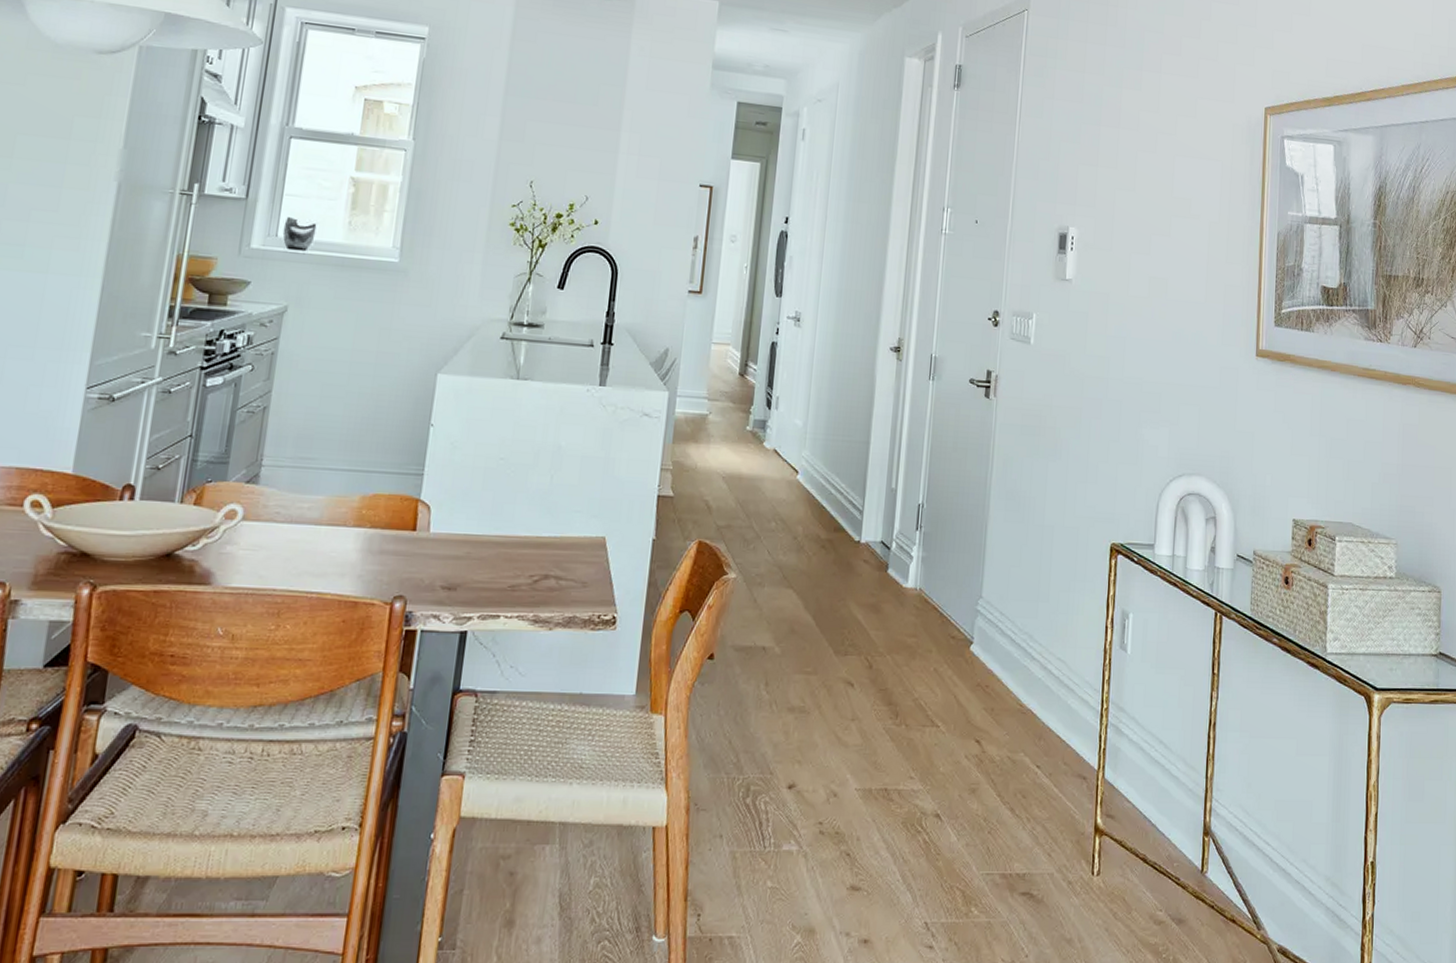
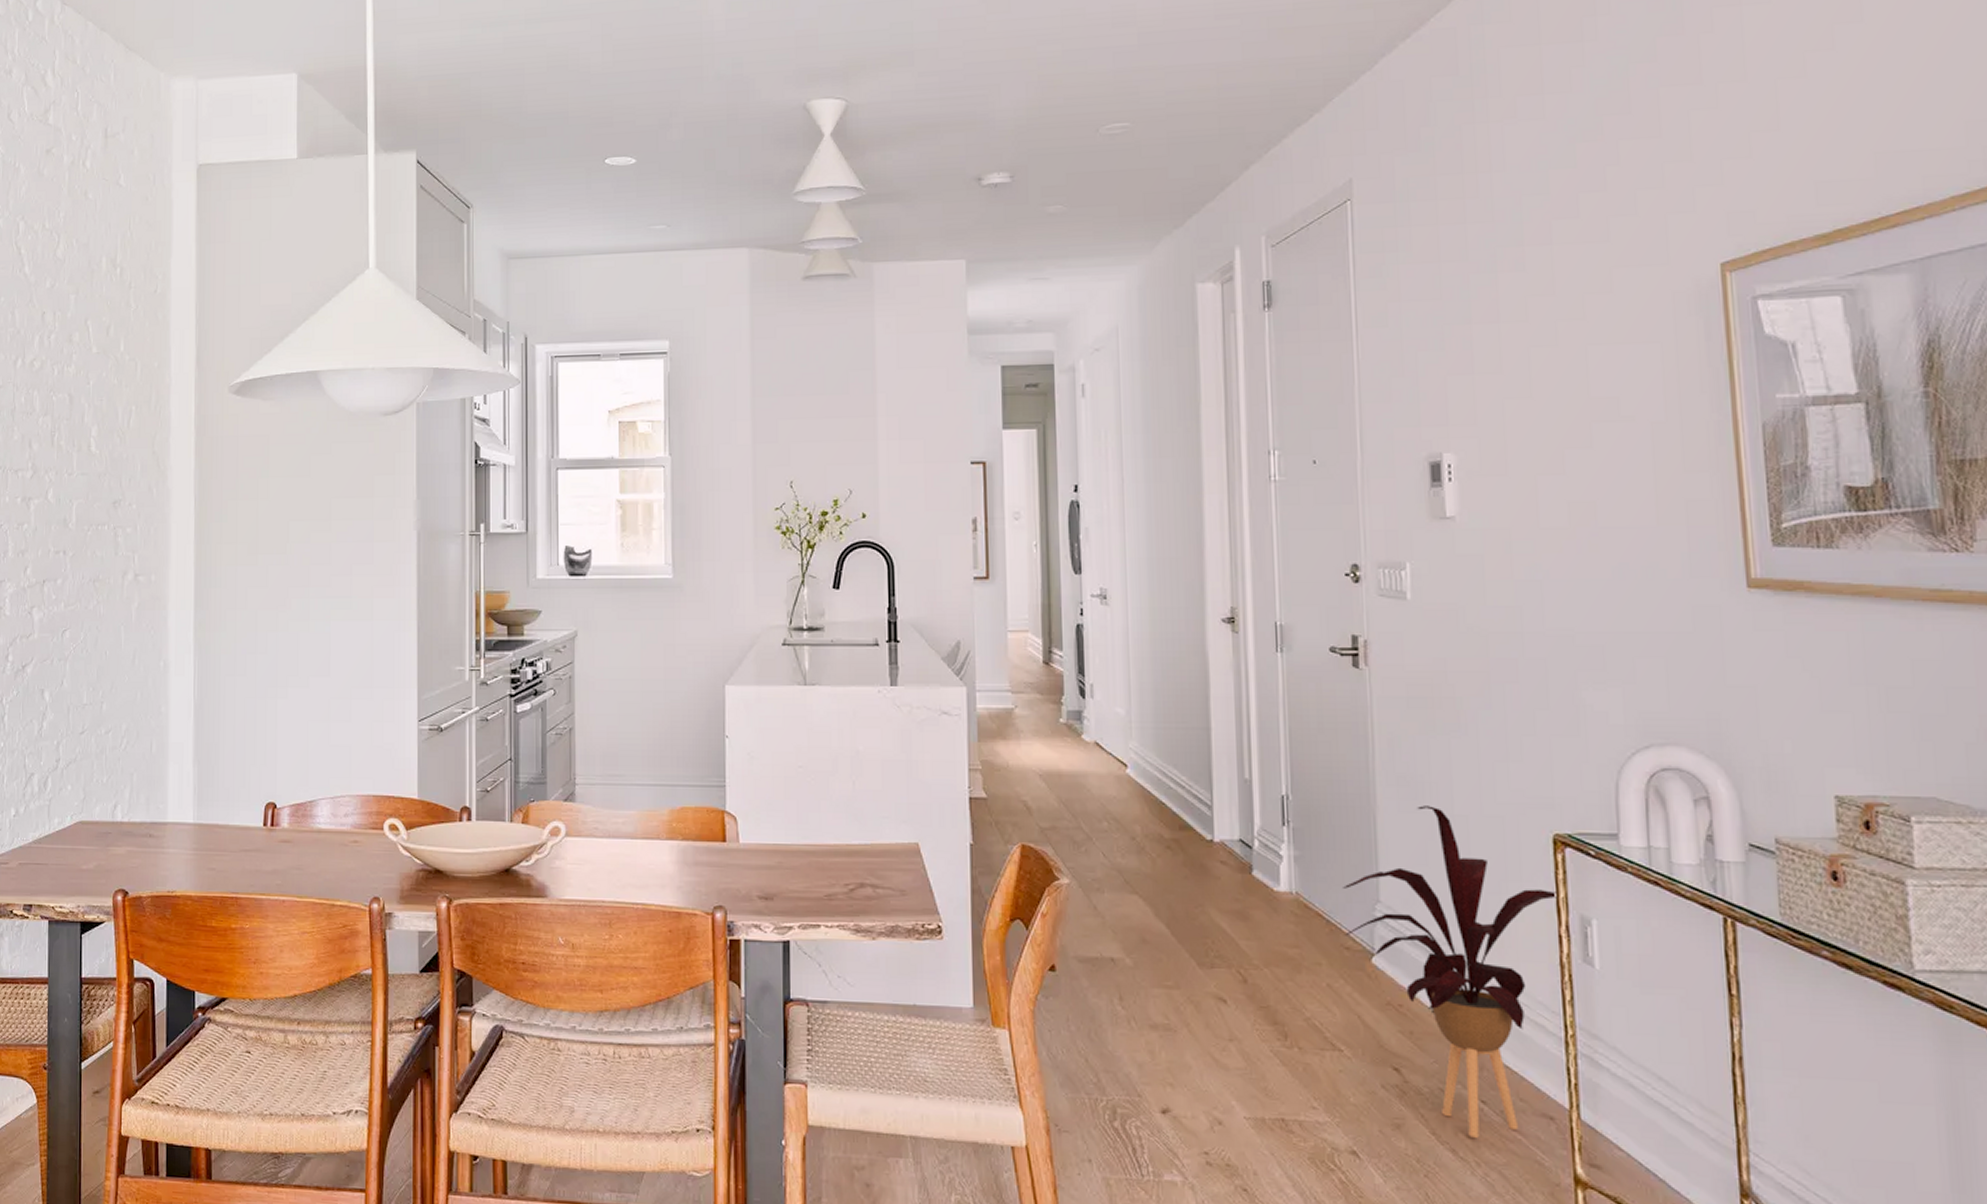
house plant: none [953,516,1109,797] -> present [1343,805,1558,1138]

